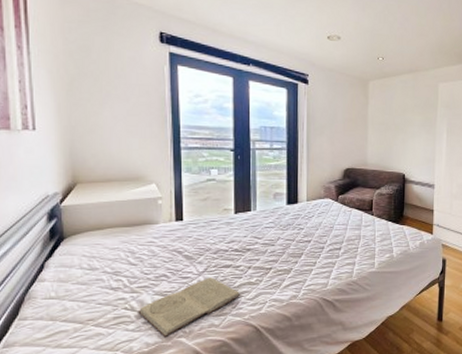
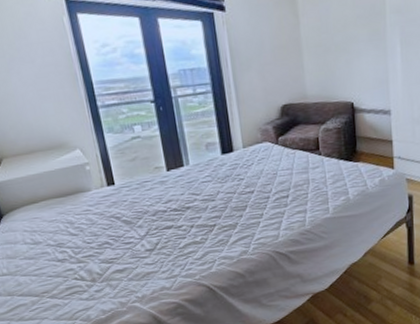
book: present [138,277,241,338] -> none [88,240,188,304]

